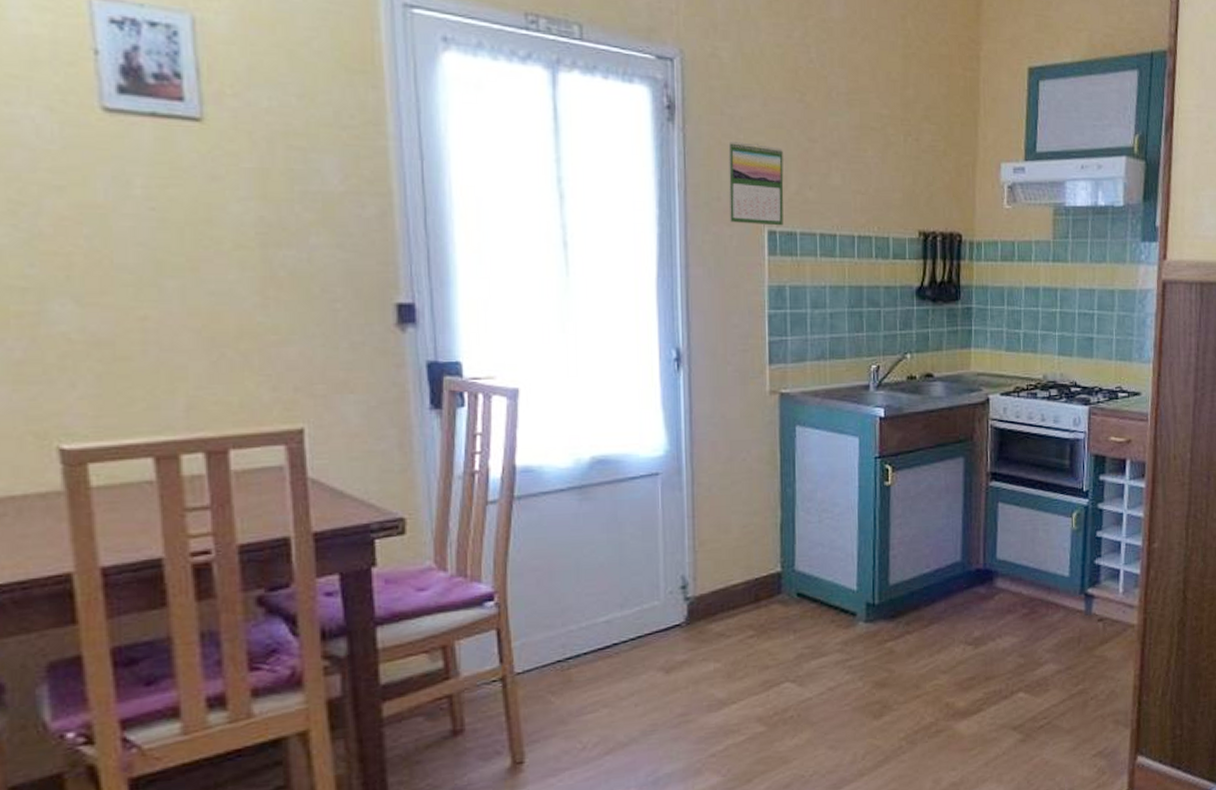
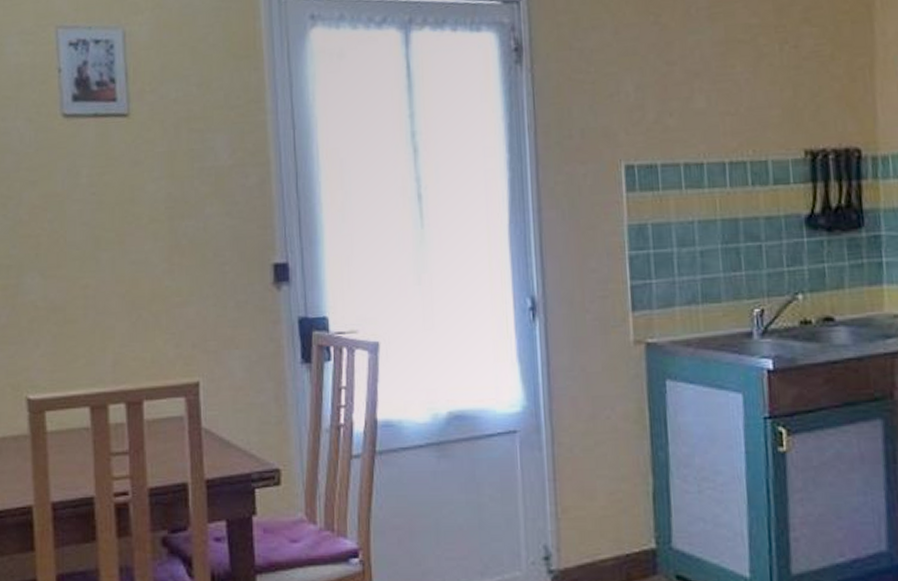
calendar: present [728,140,784,226] -> none [578,74,642,160]

